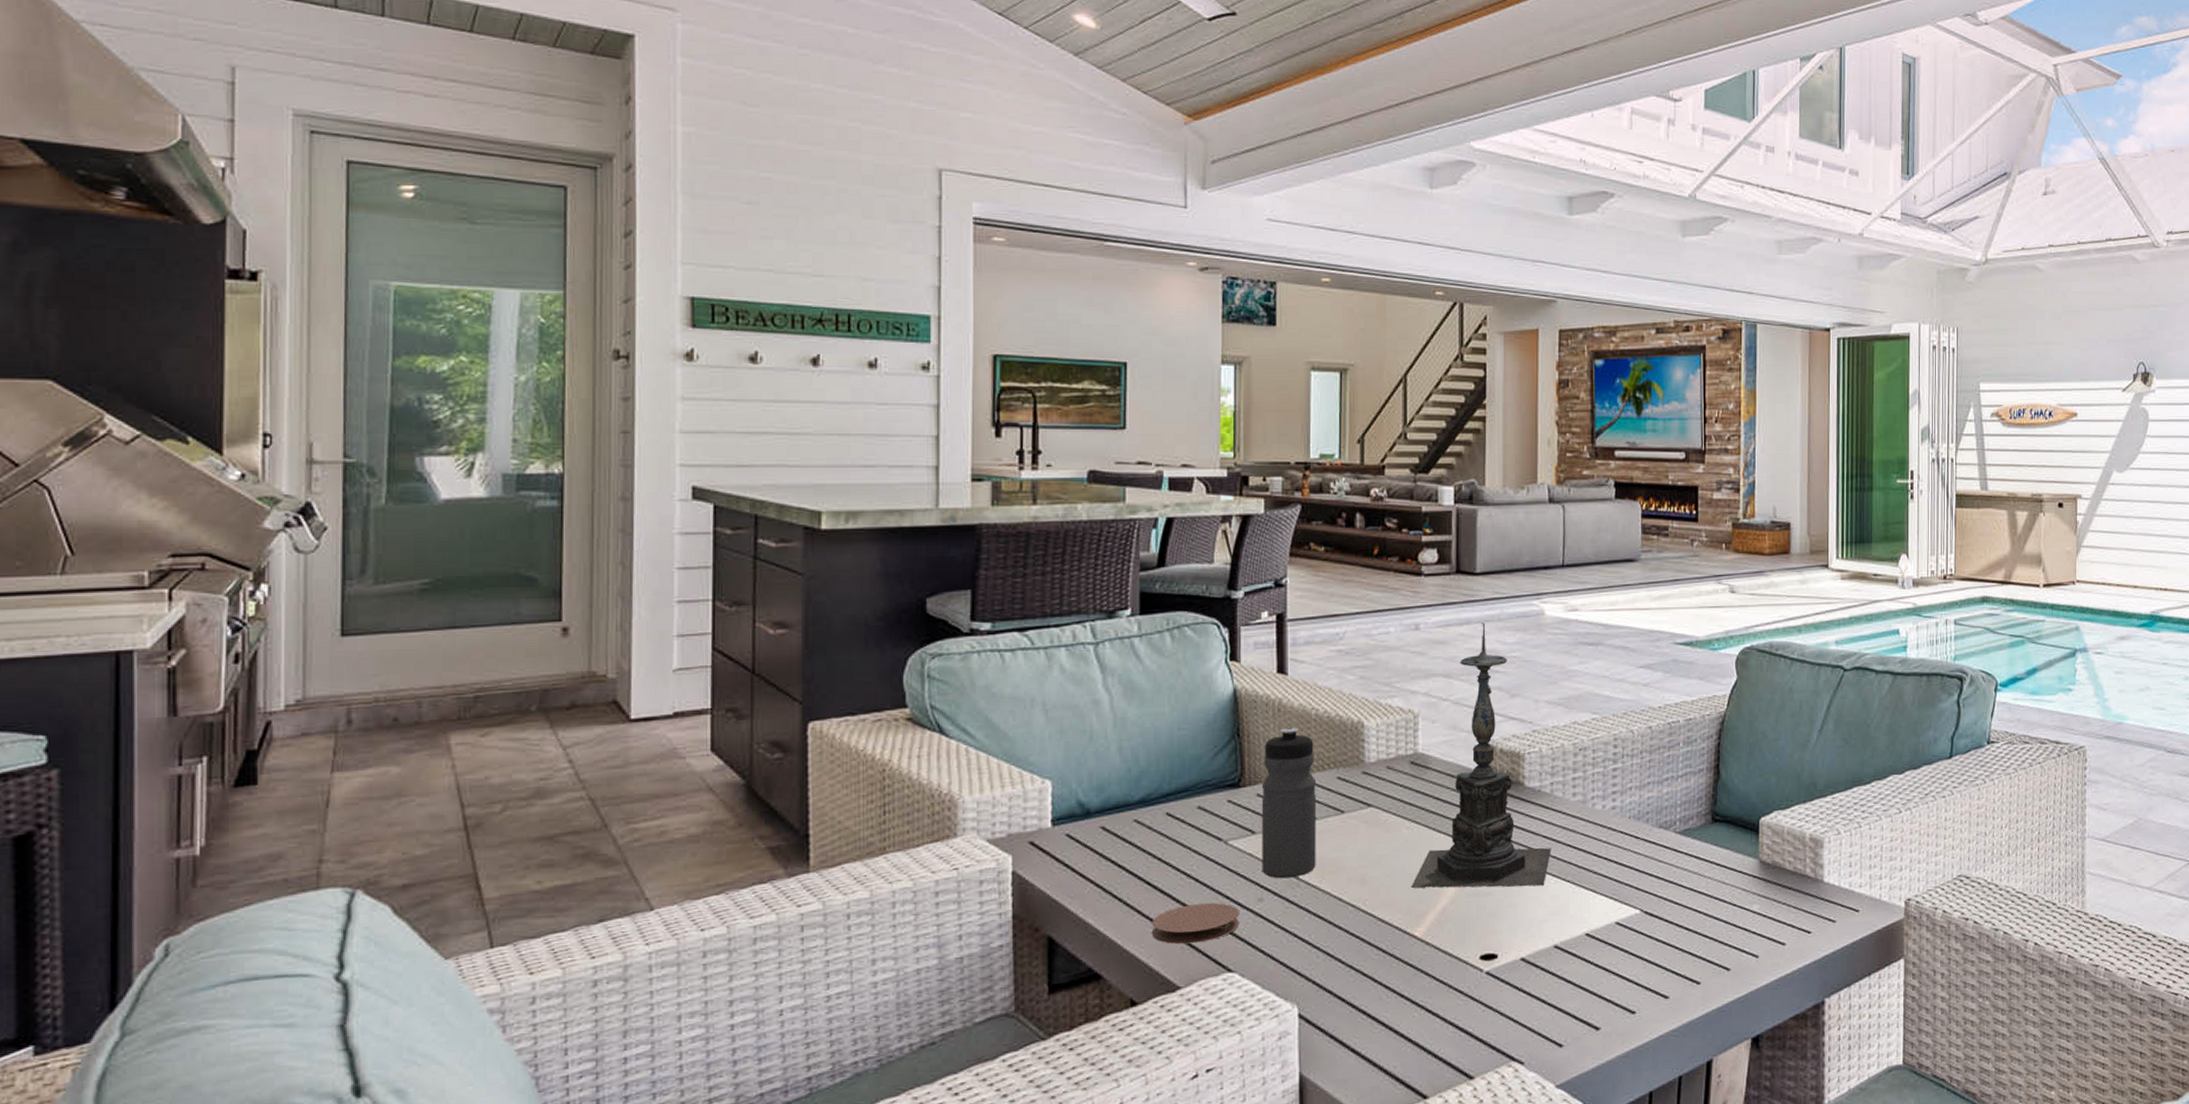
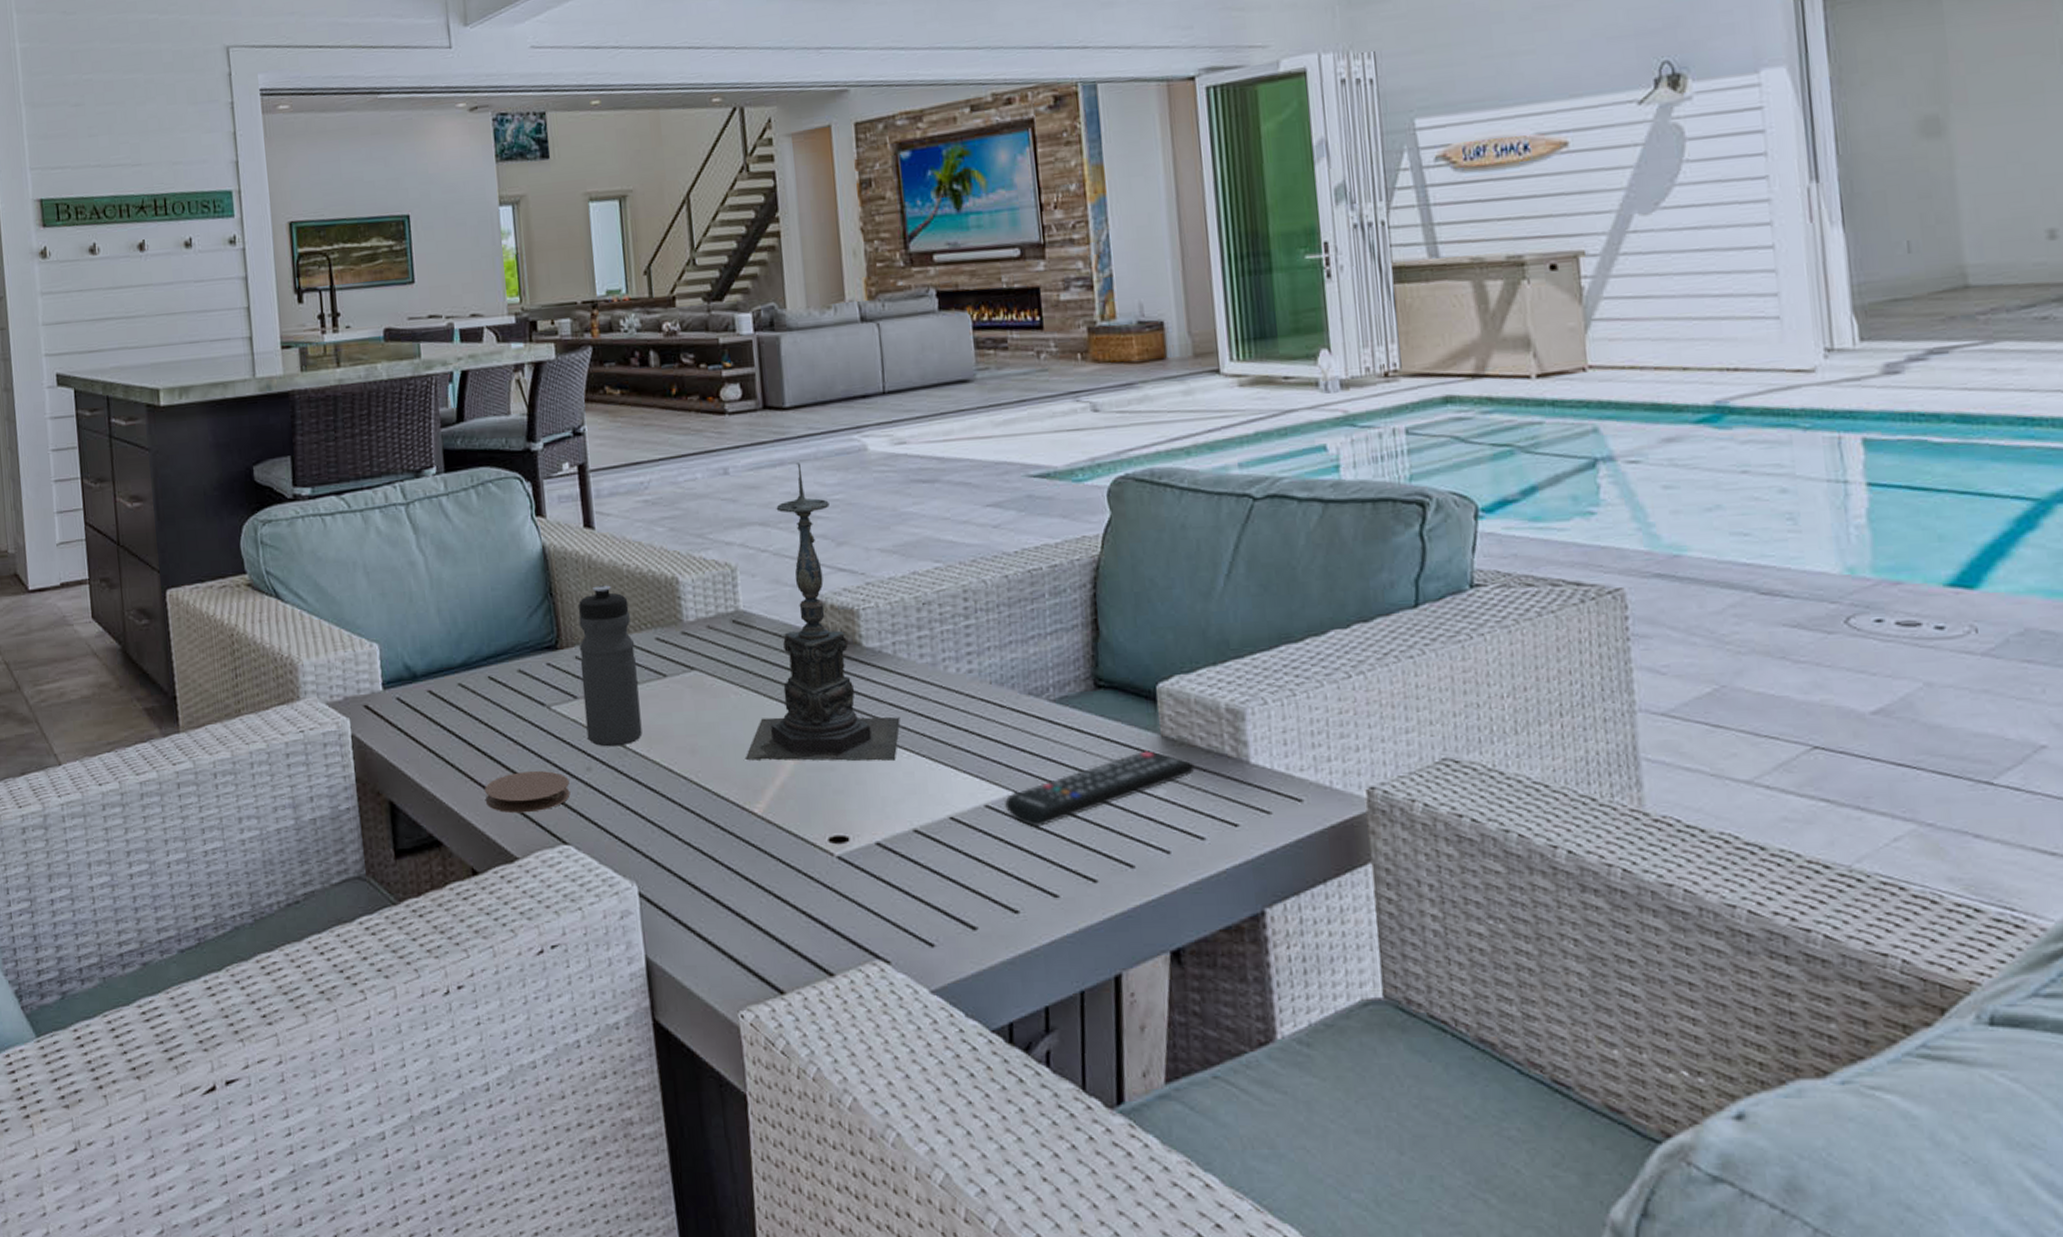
remote control: none [1631,873,1783,939] -> present [1004,751,1195,826]

